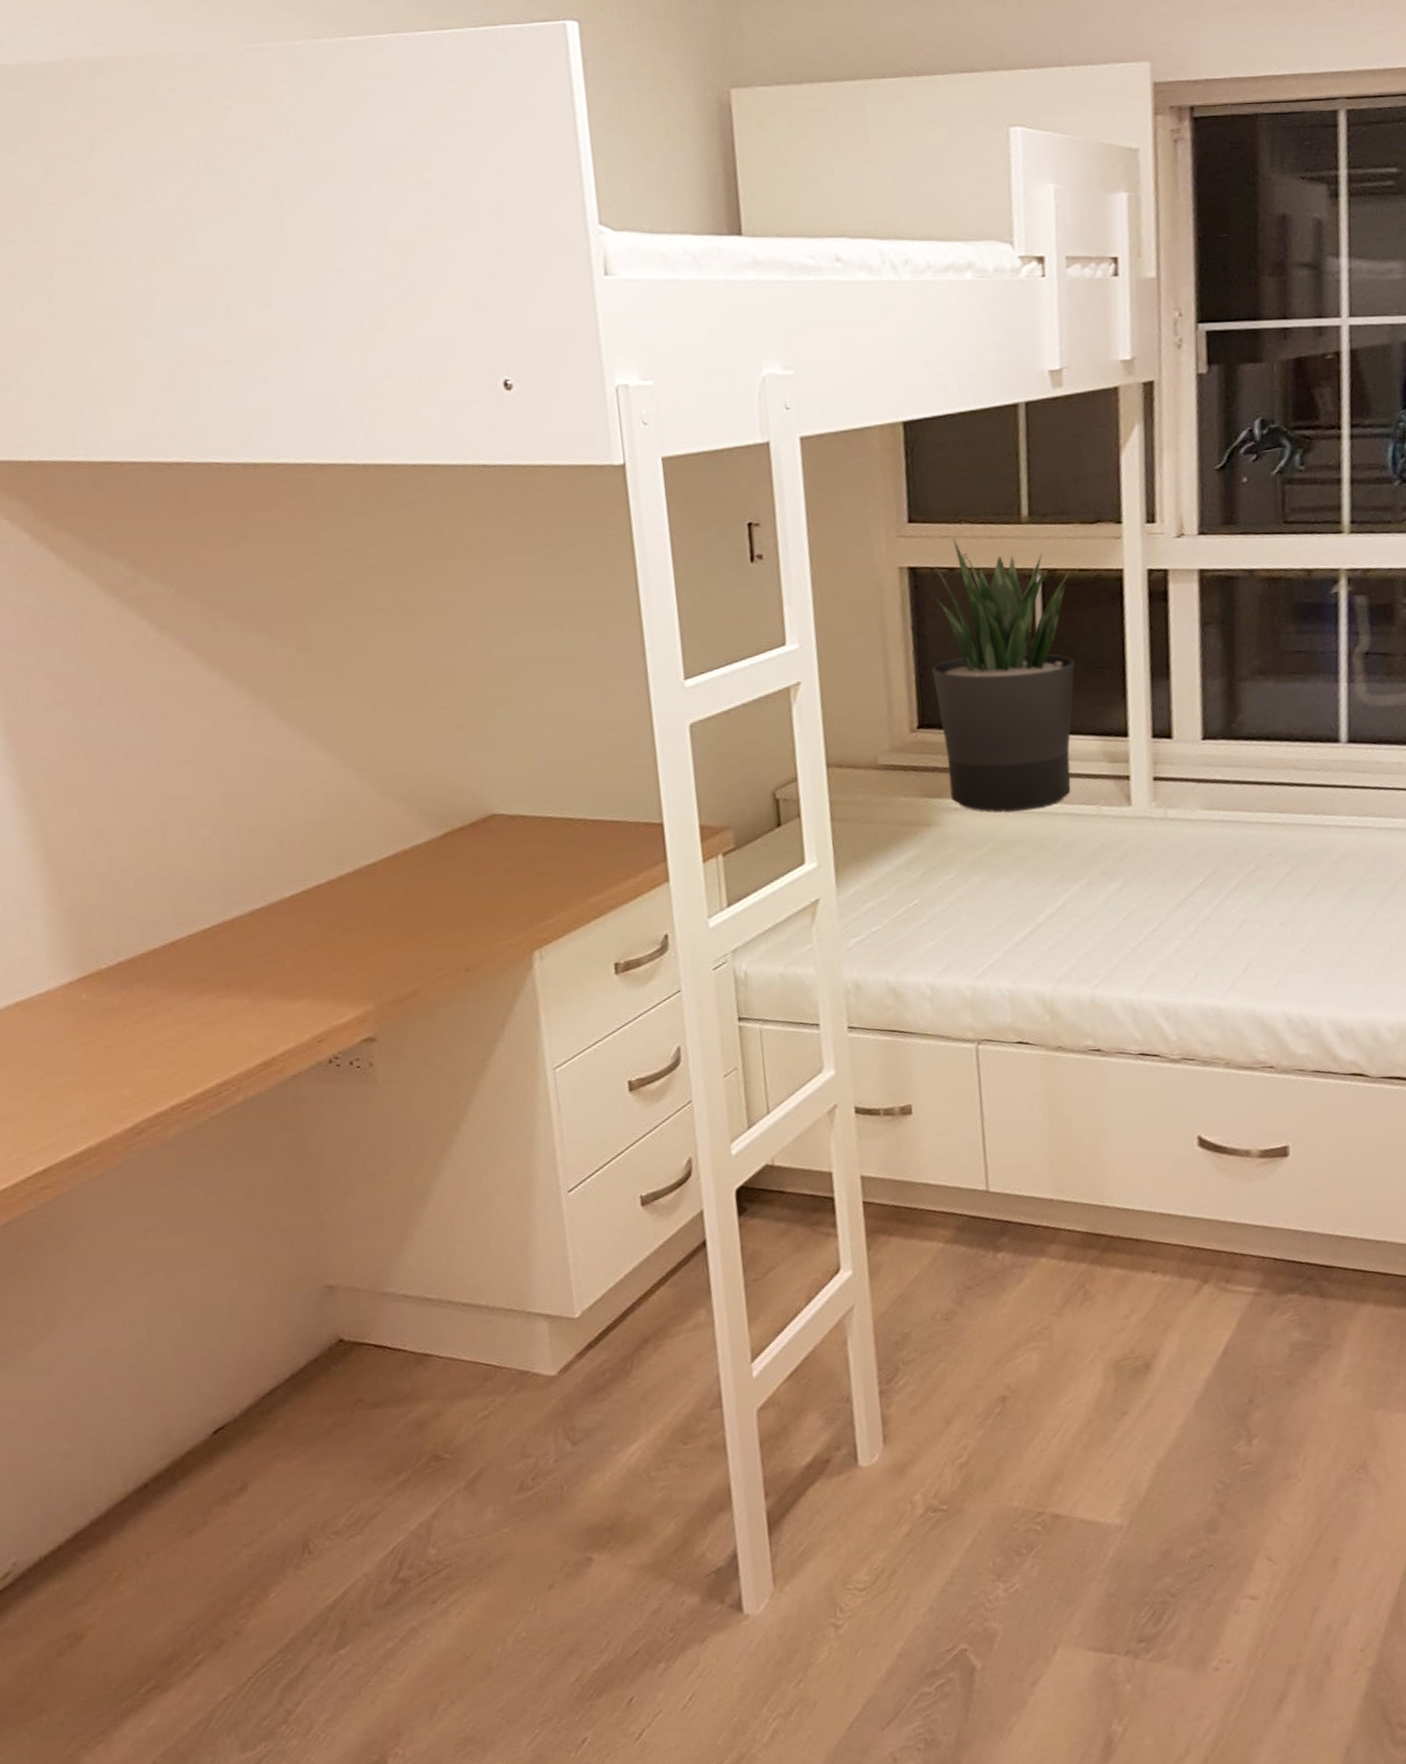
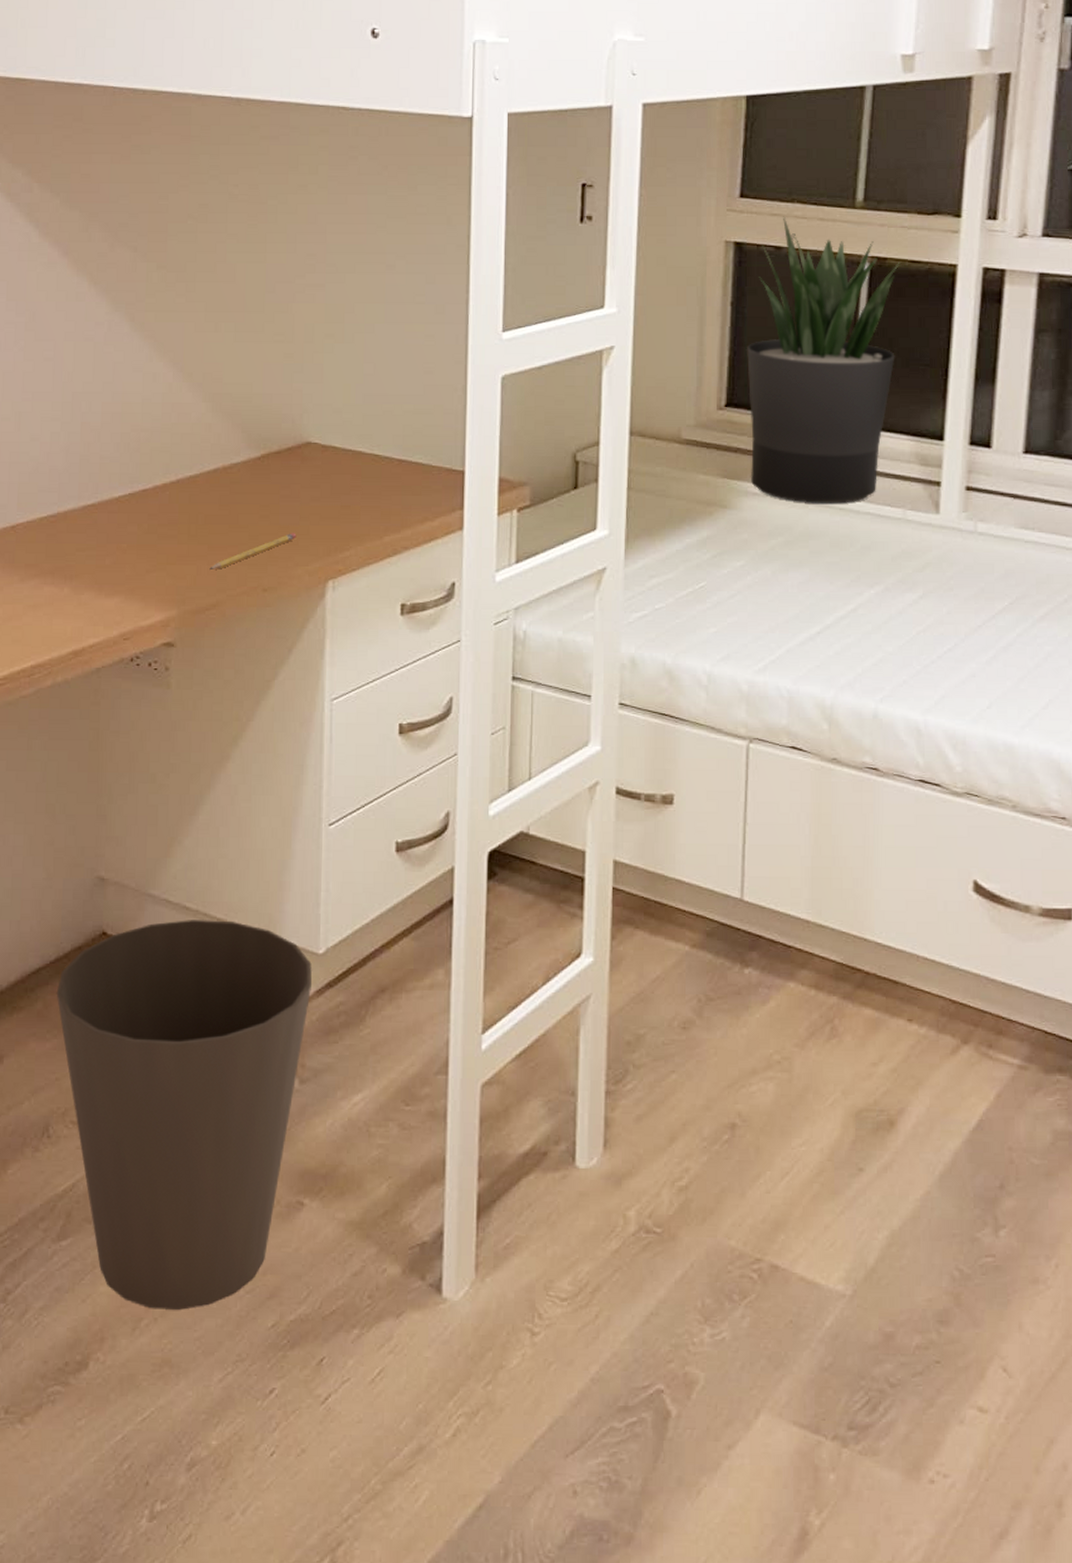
trash bin: none [296,1303,572,1693] -> present [56,920,313,1310]
pencil: none [403,908,494,957] -> present [209,533,297,570]

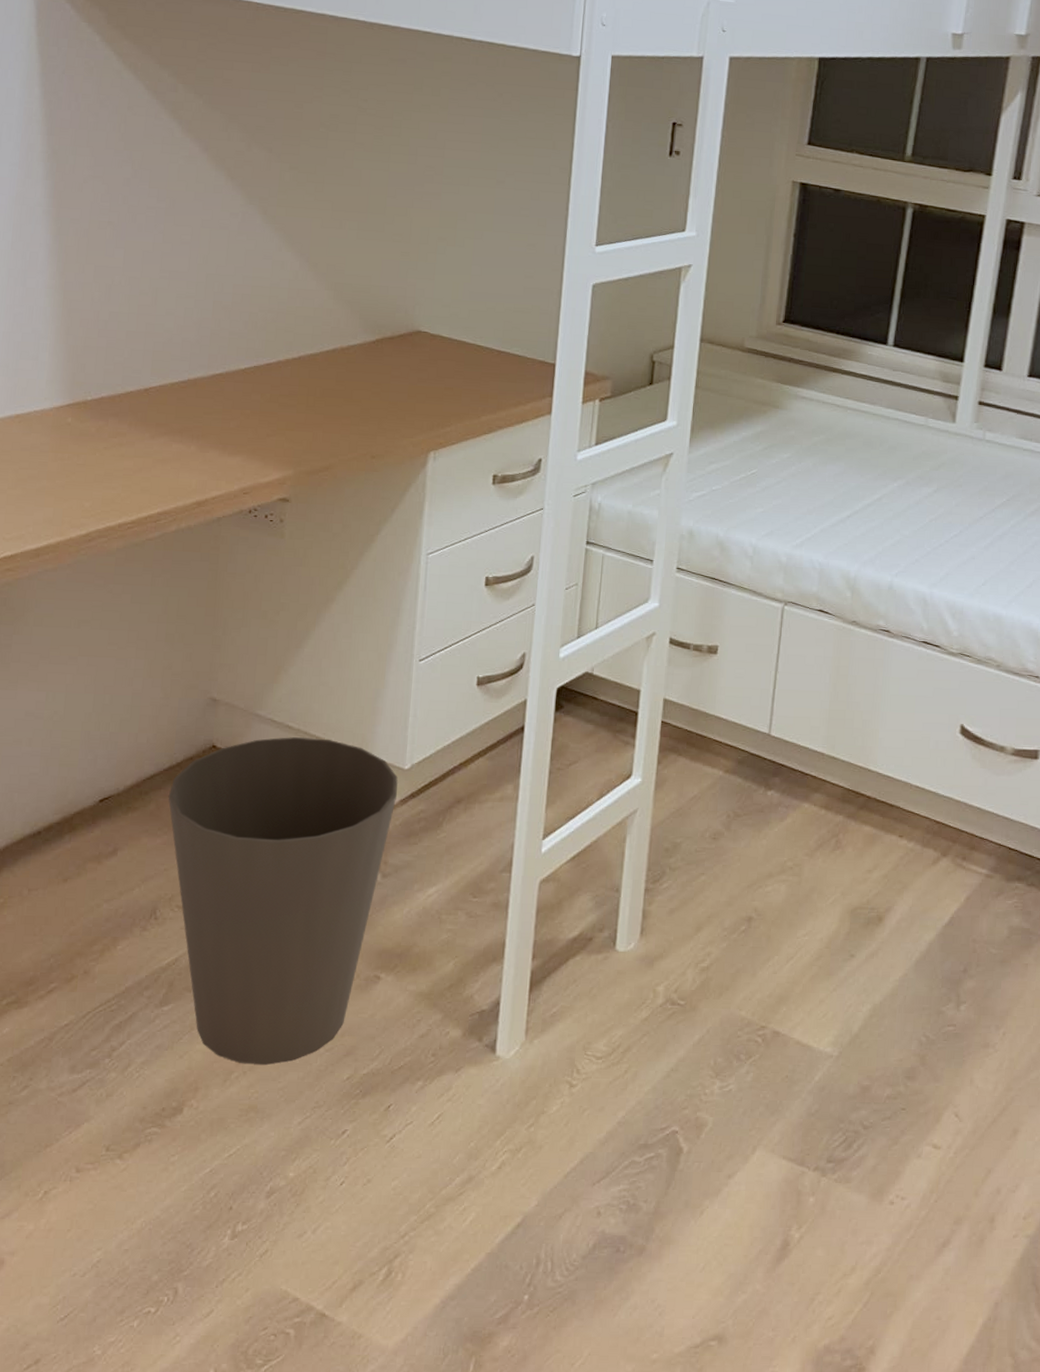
pencil: present [209,533,297,570] -> none [324,409,404,437]
planter: present [747,216,900,504] -> none [801,163,939,410]

